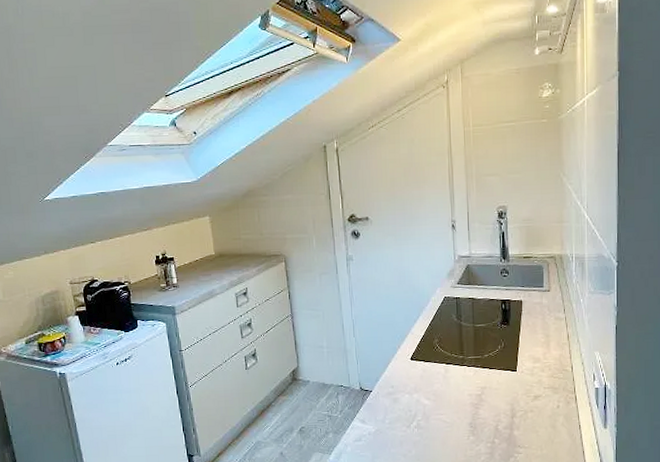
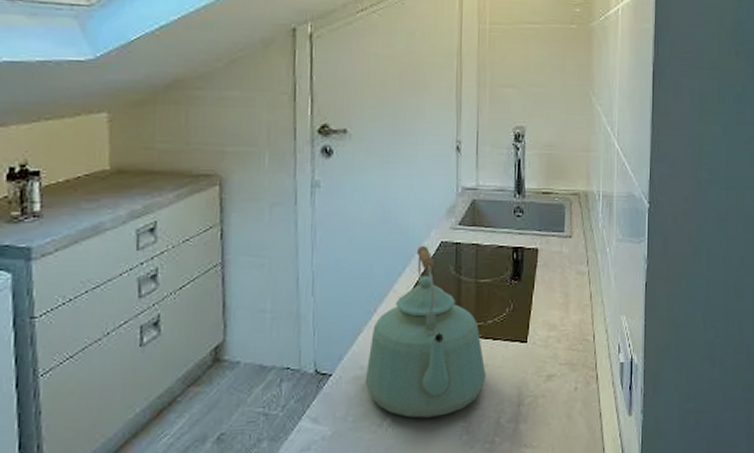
kettle: none [395,300,486,423] -> present [364,245,486,418]

